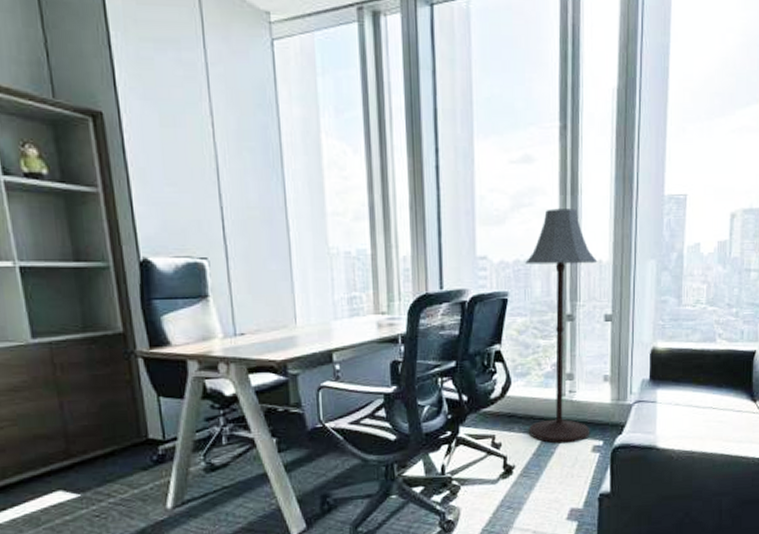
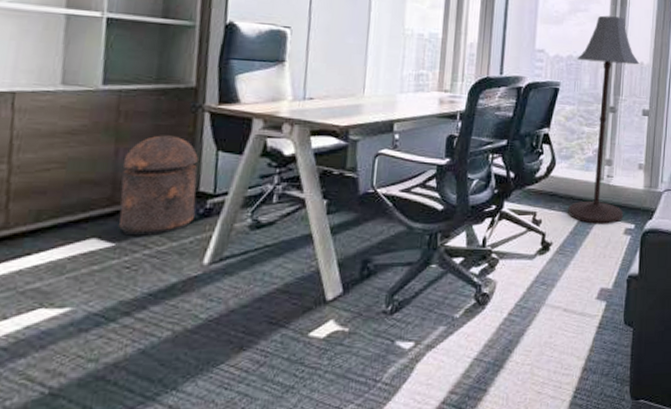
trash can: none [69,384,149,486] -> present [119,135,198,236]

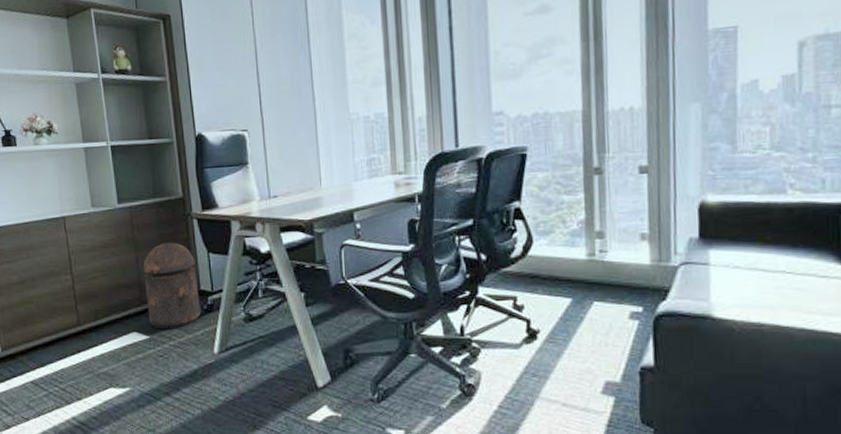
floor lamp: present [568,15,640,224] -> none [545,54,629,308]

